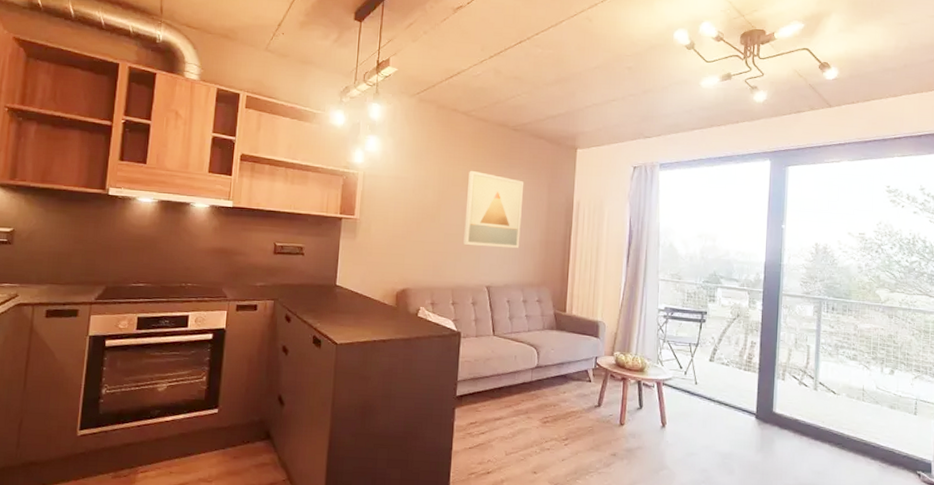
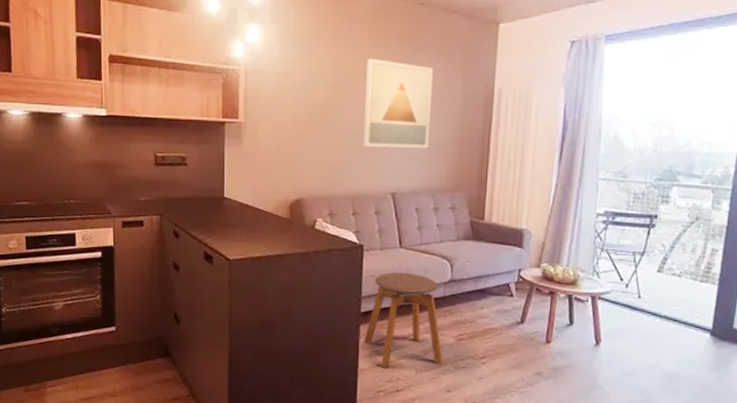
stool: none [458,358,530,450] -> present [364,272,443,368]

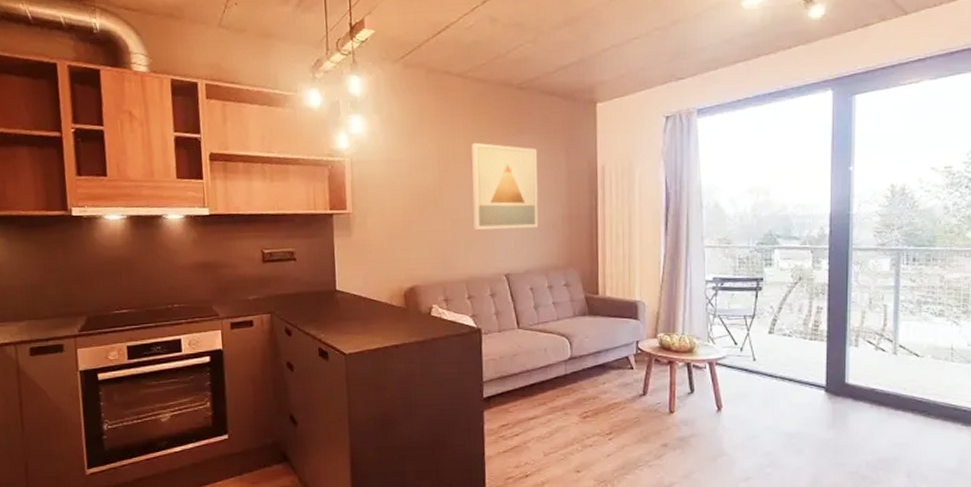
stool: present [364,272,443,368] -> none [489,354,570,454]

